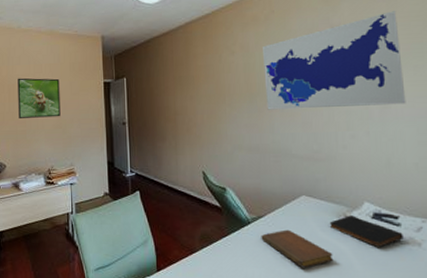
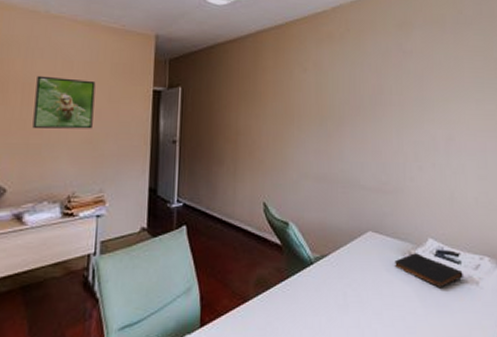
notebook: present [261,229,334,268] -> none [323,270,397,314]
map: present [263,11,406,110] -> none [336,44,469,137]

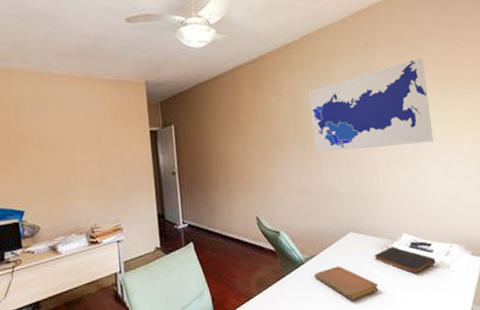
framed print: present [32,75,96,129] -> none [49,128,103,174]
notebook: none [323,270,397,314] -> present [314,266,379,301]
map: none [336,44,469,137] -> present [309,57,434,153]

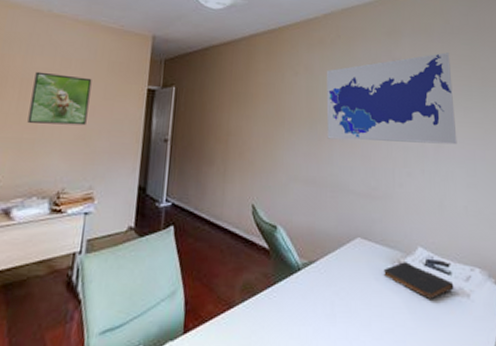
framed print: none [49,128,103,174] -> present [27,71,92,126]
notebook: present [314,266,379,301] -> none [311,278,386,325]

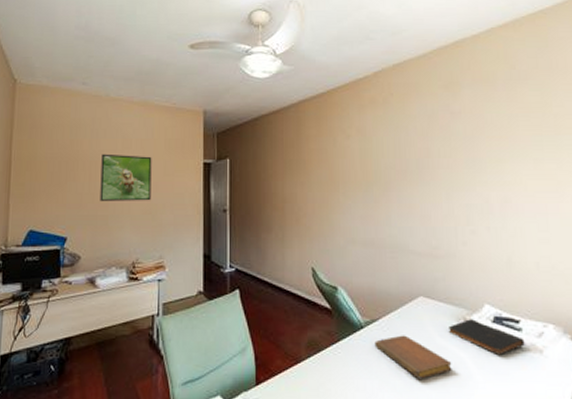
notebook: none [311,278,386,325] -> present [374,335,452,379]
map: present [326,52,457,145] -> none [380,101,527,201]

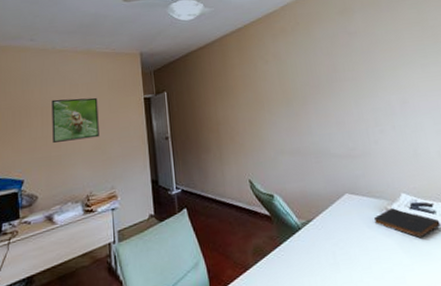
notebook: present [374,335,452,379] -> none [312,230,383,270]

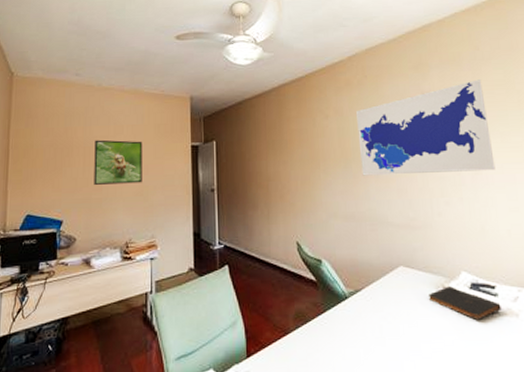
map: none [293,19,421,113] -> present [356,79,496,176]

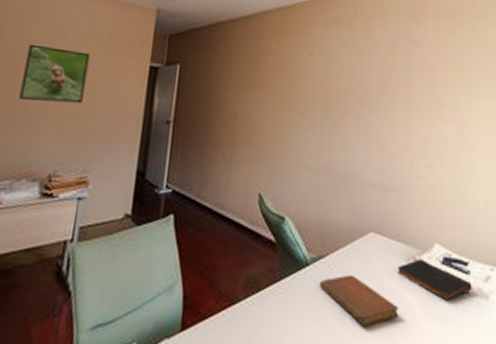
map: present [356,79,496,176] -> none [341,36,480,135]
notebook: none [359,304,434,346] -> present [319,274,399,326]

